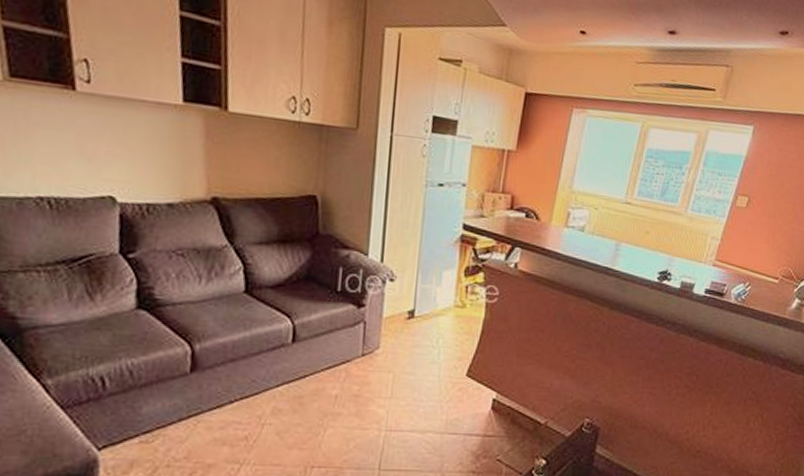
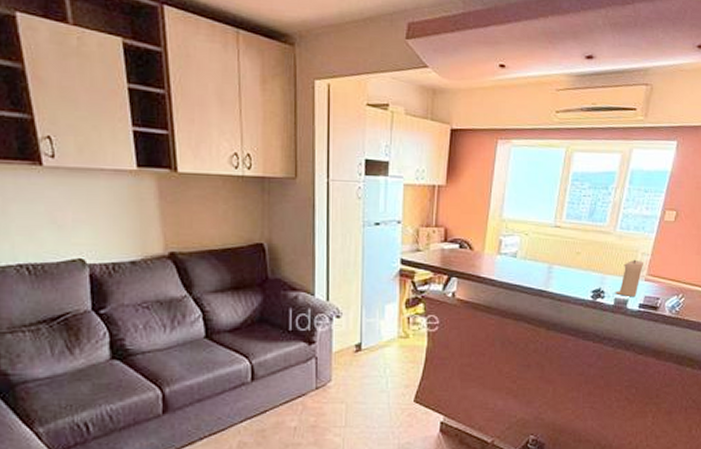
candle: none [682,243,714,282] -> present [615,259,645,298]

